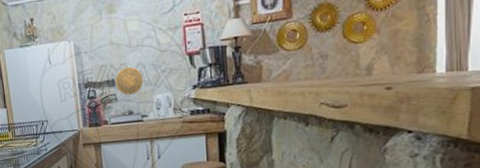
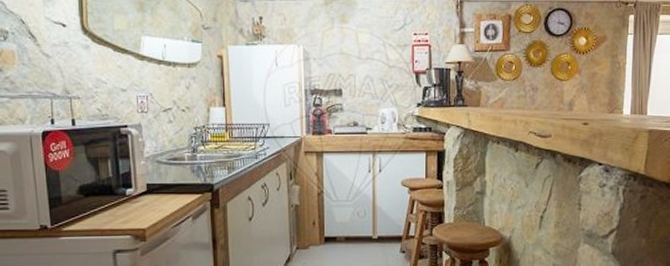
decorative plate: present [115,66,143,95] -> none [343,78,370,106]

